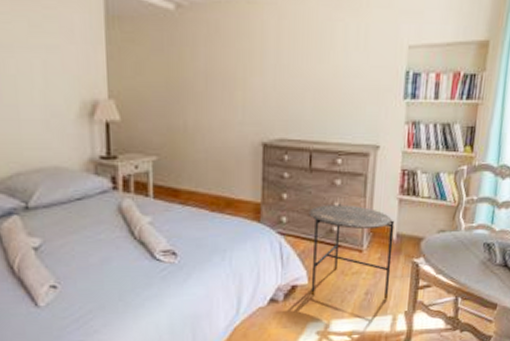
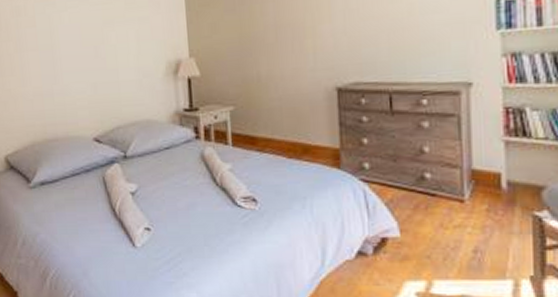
side table: present [309,203,395,300] -> none [394,147,506,260]

